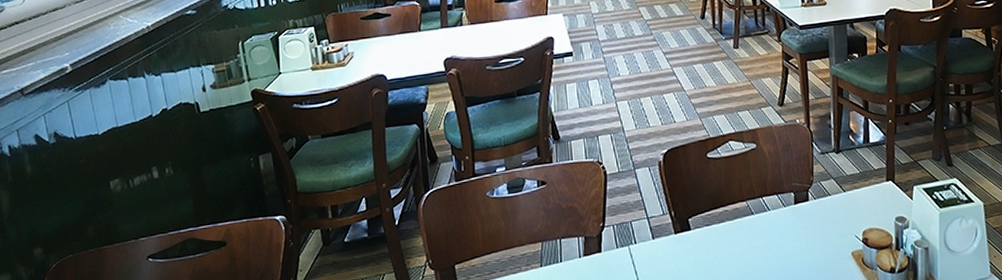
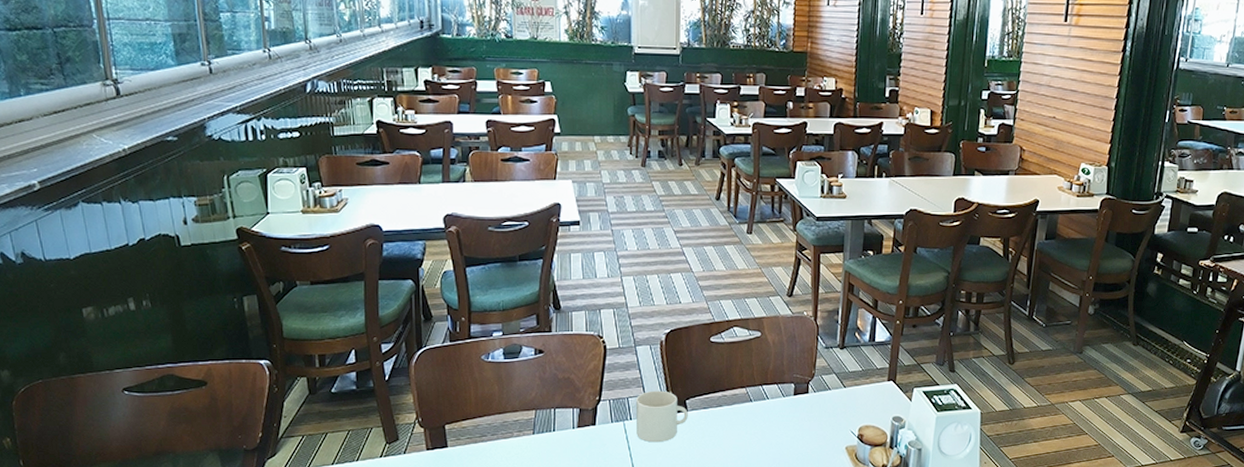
mug: none [638,211,692,265] -> present [635,390,688,443]

